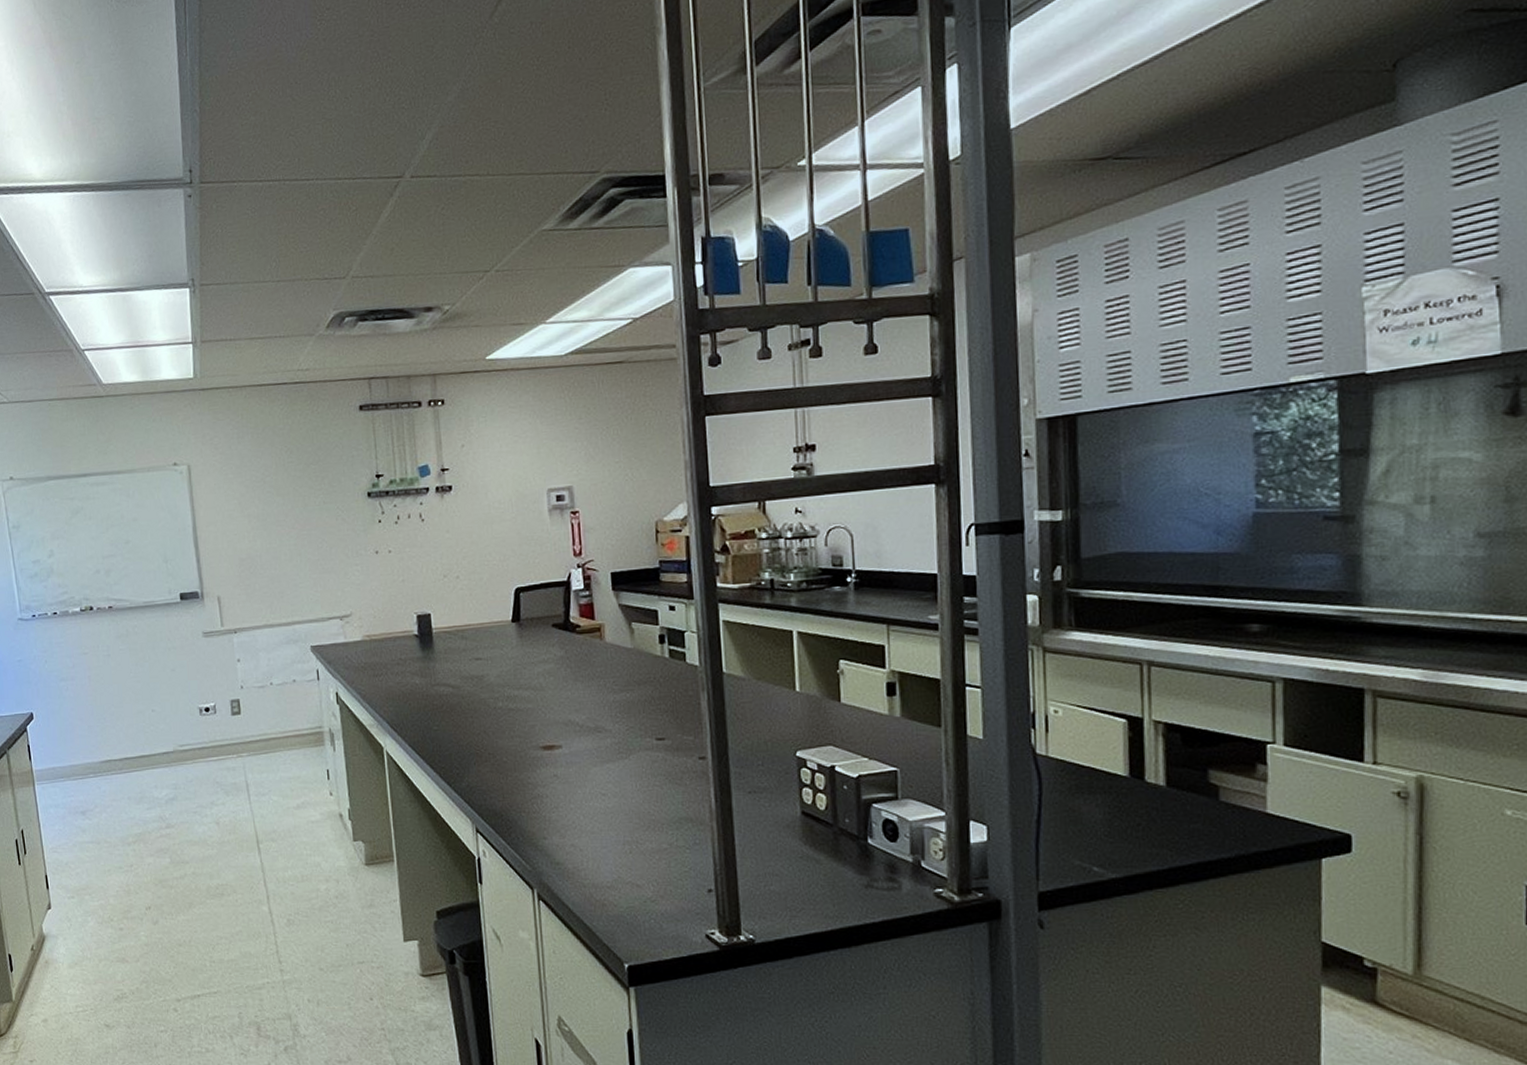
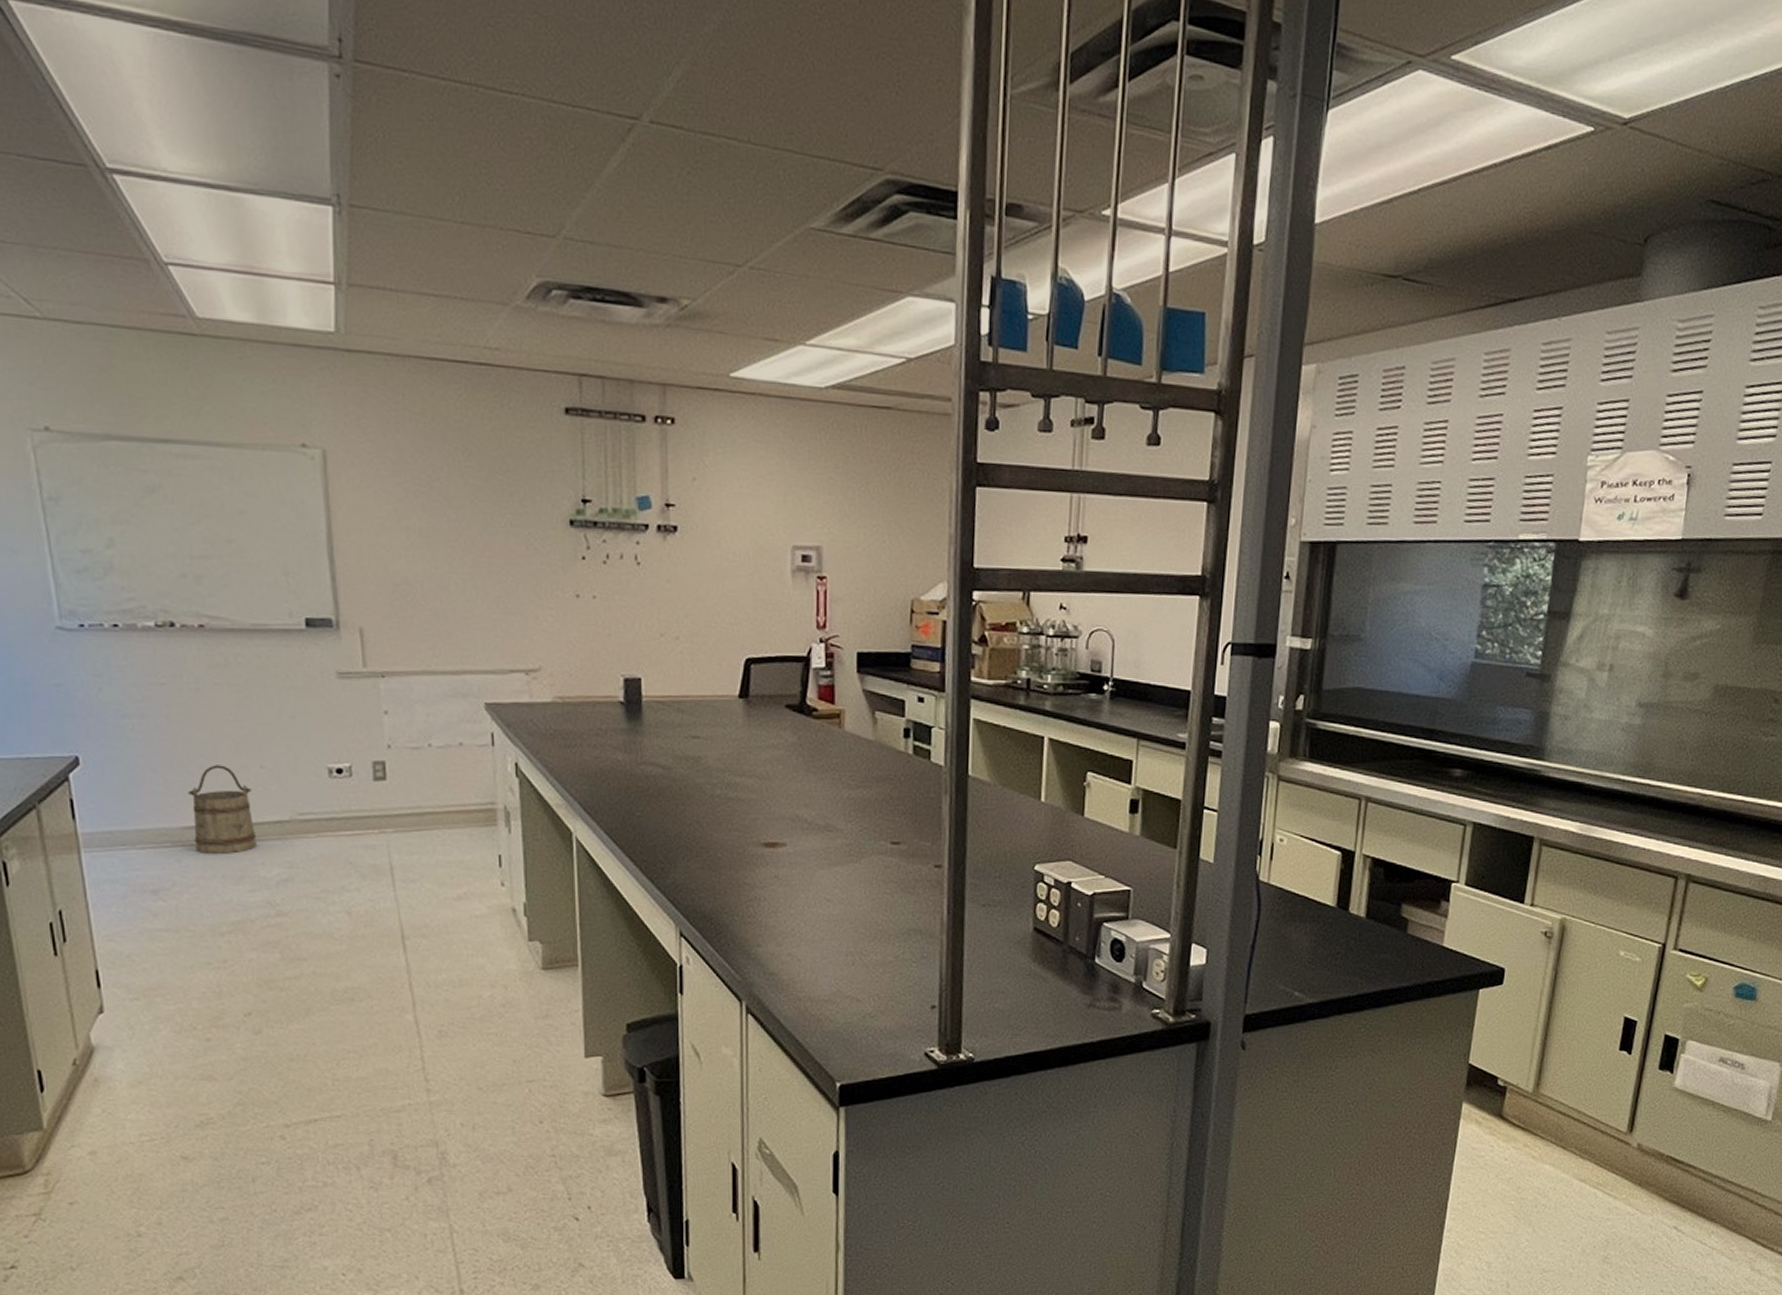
bucket: none [104,711,151,781] -> present [188,765,256,854]

